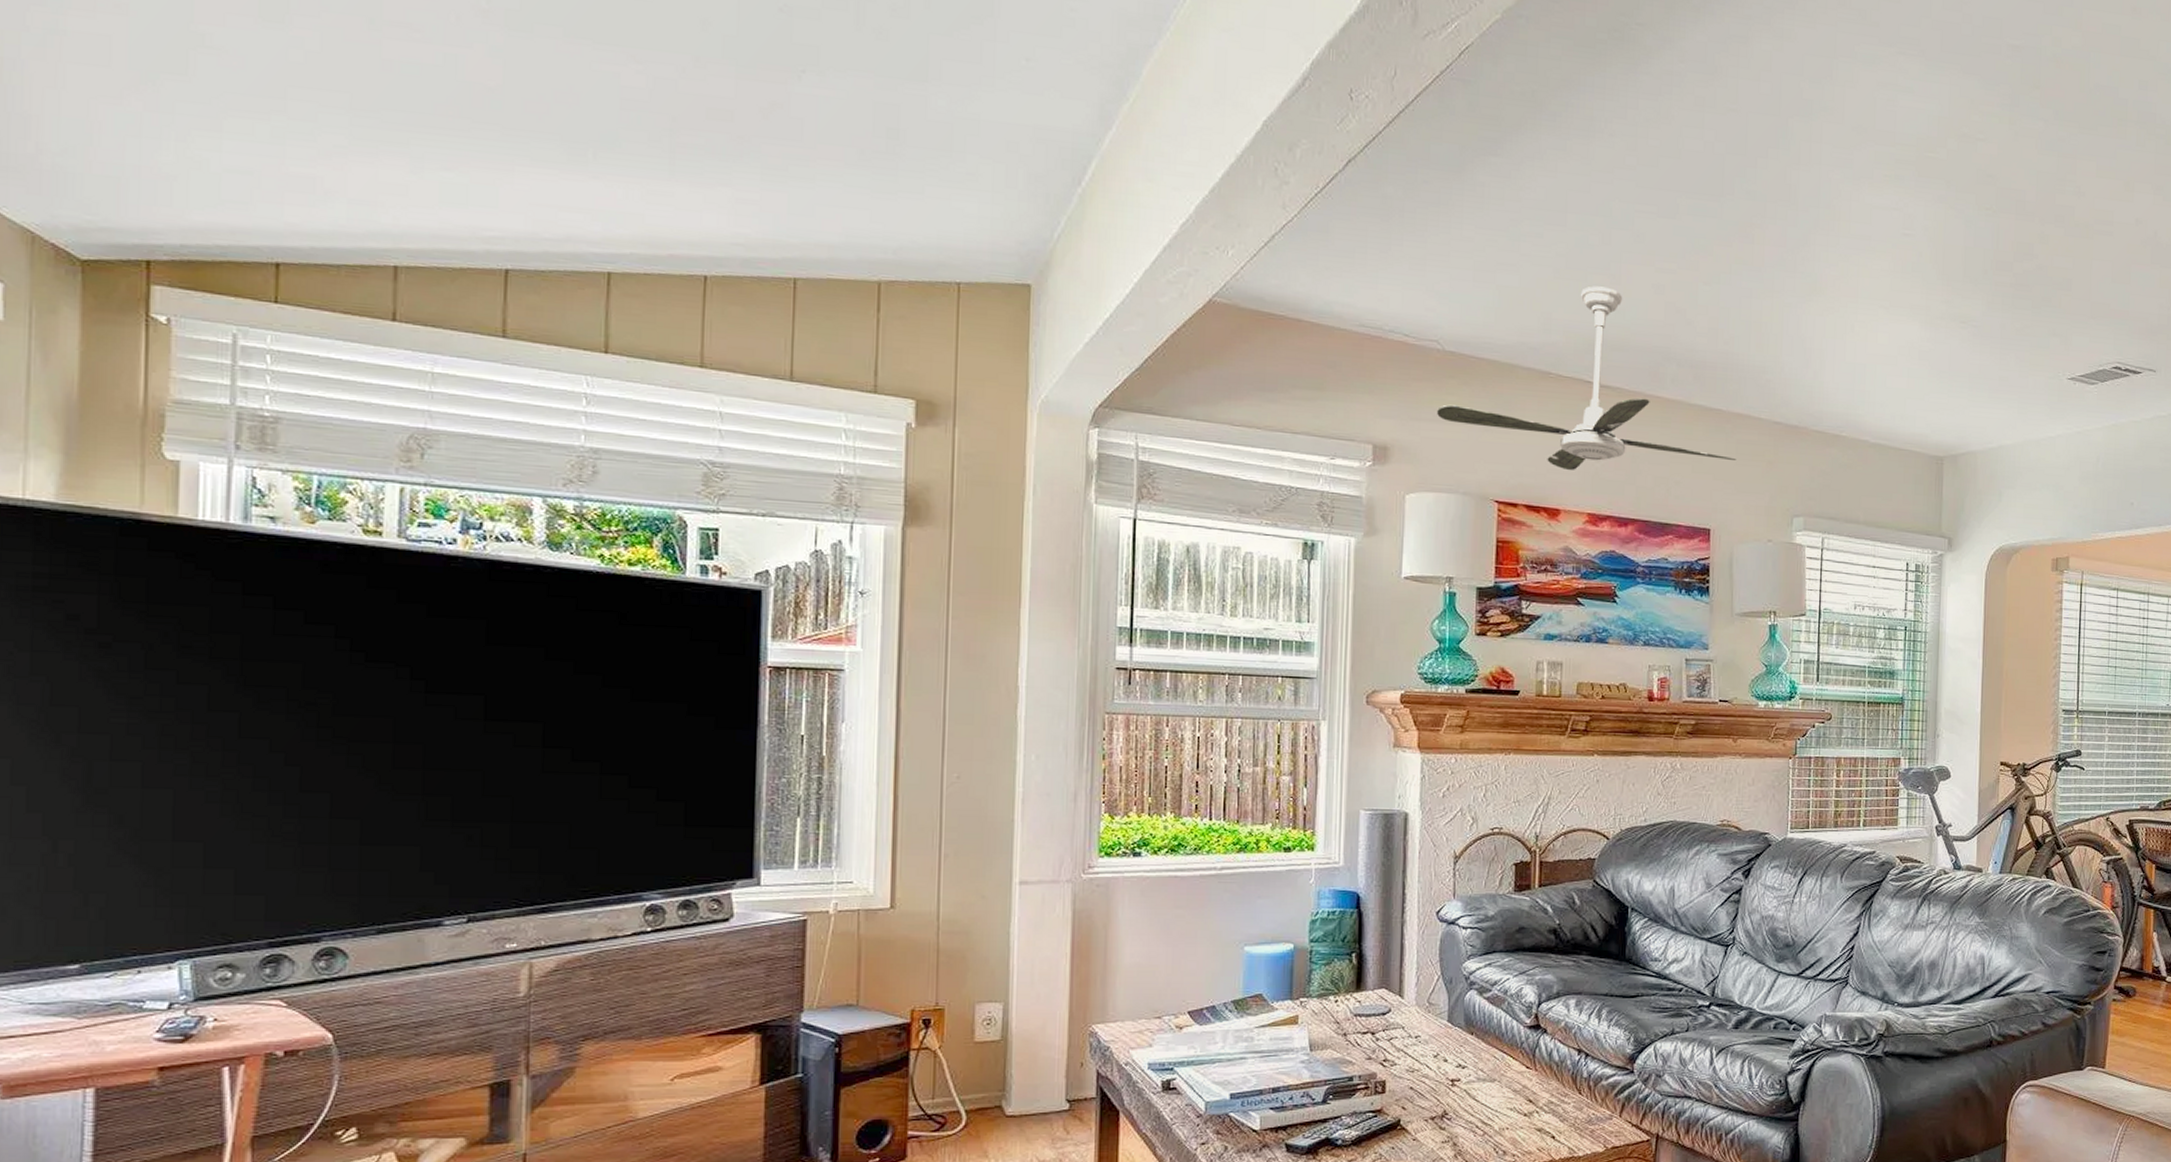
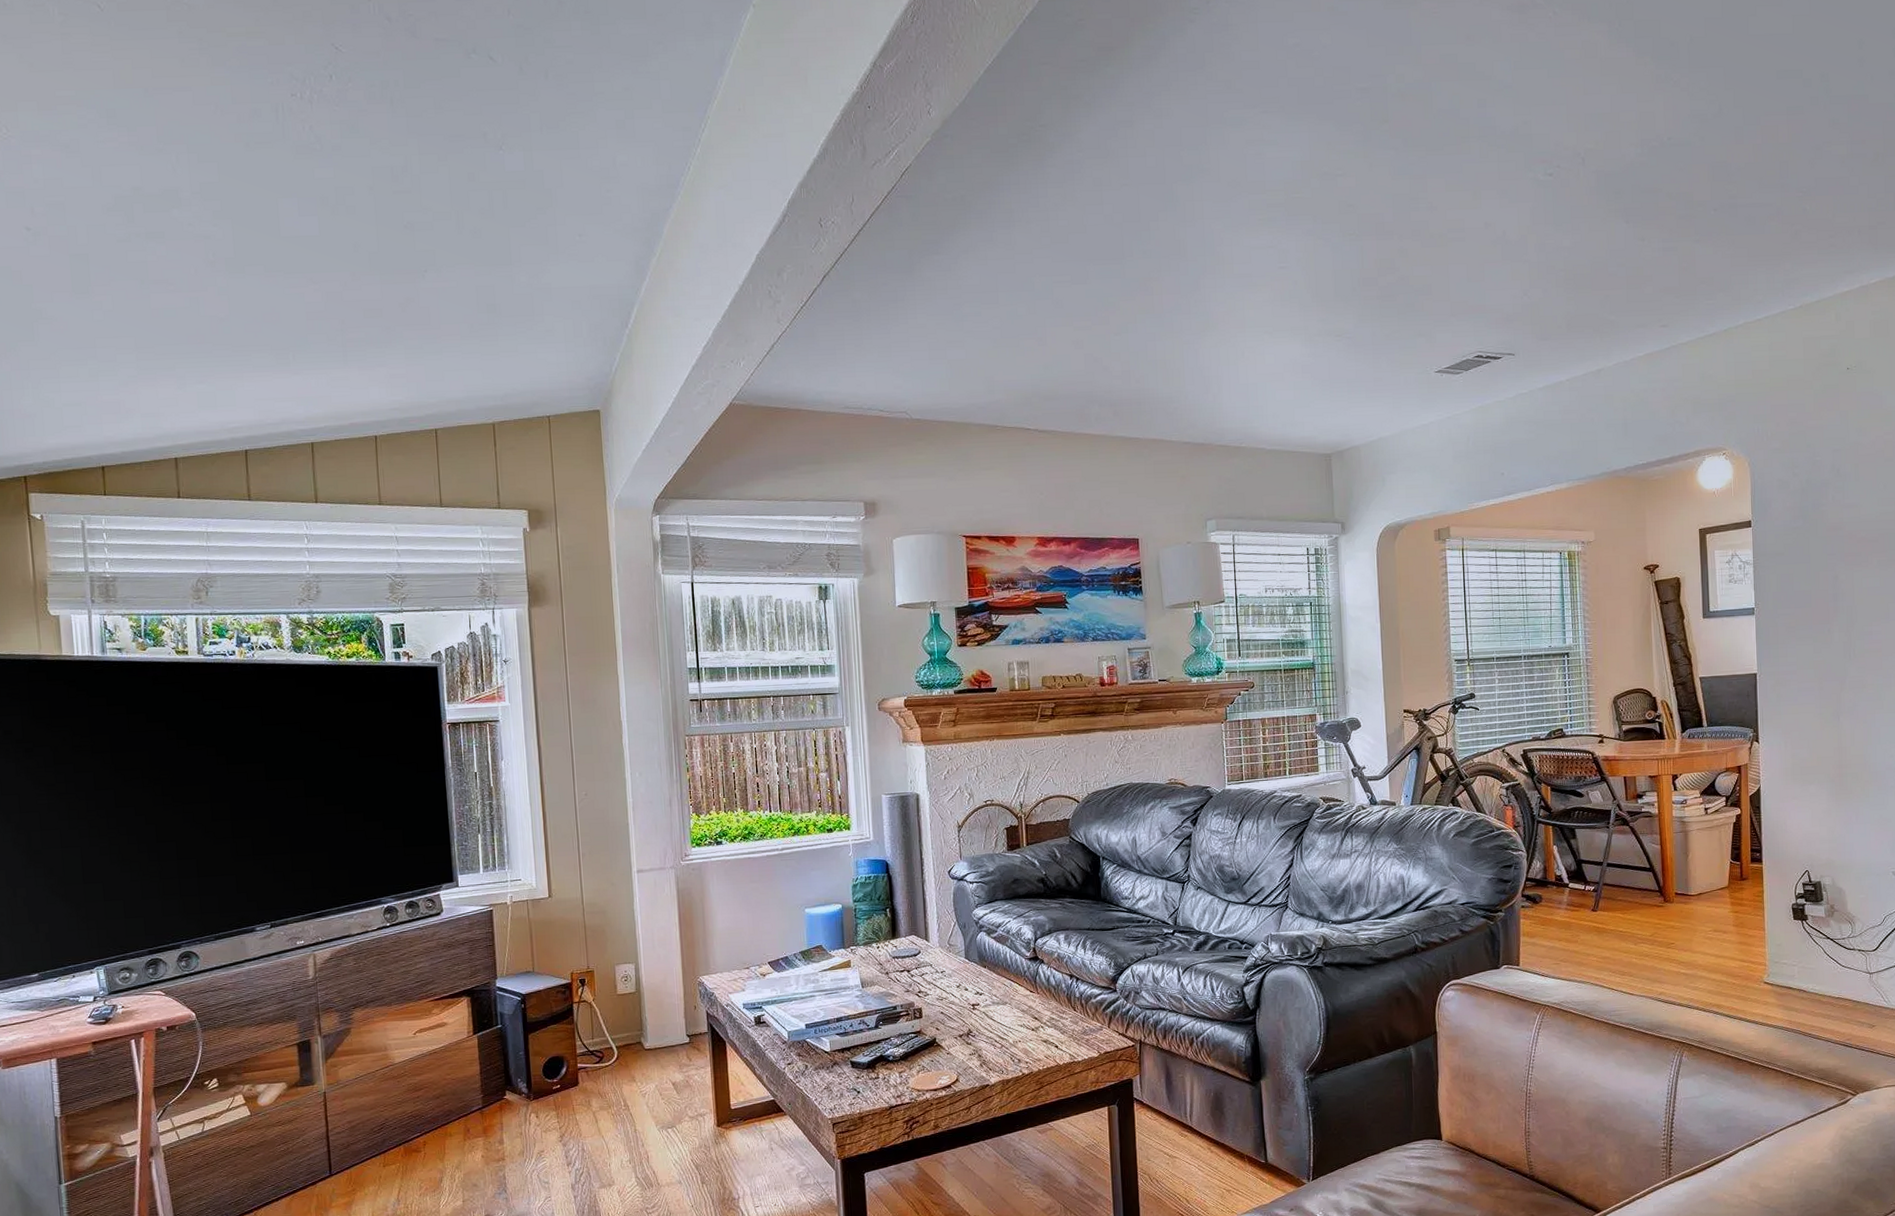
ceiling fan: present [1437,286,1737,470] -> none [911,349,1155,504]

